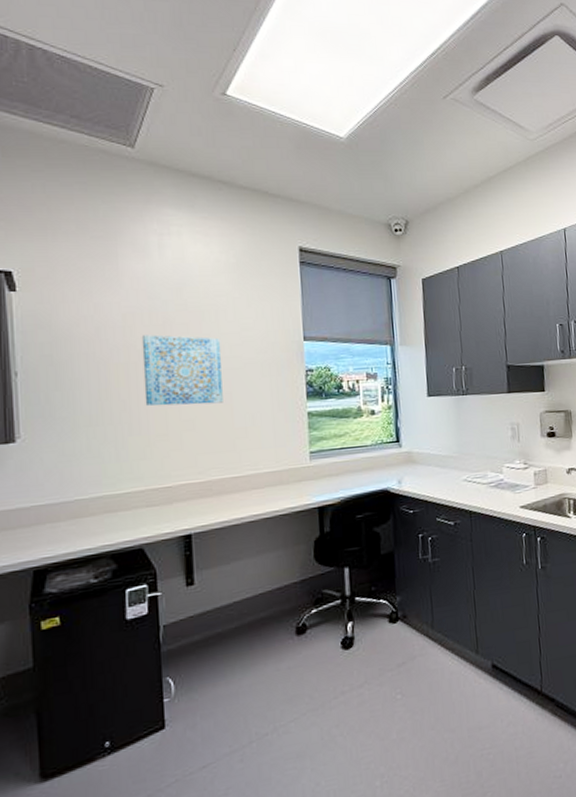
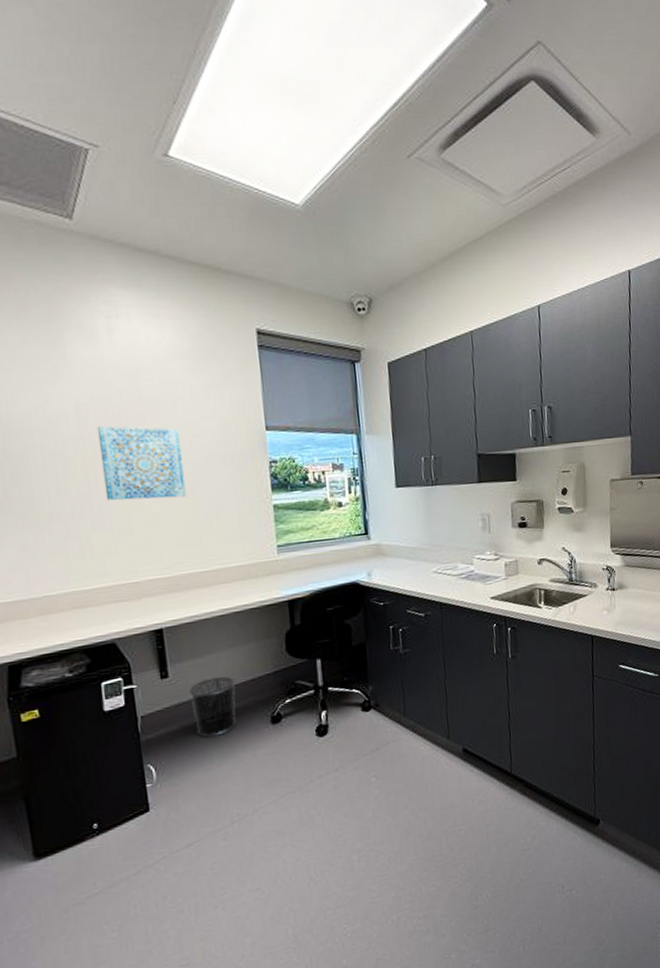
waste bin: none [214,584,262,649] -> present [189,676,236,738]

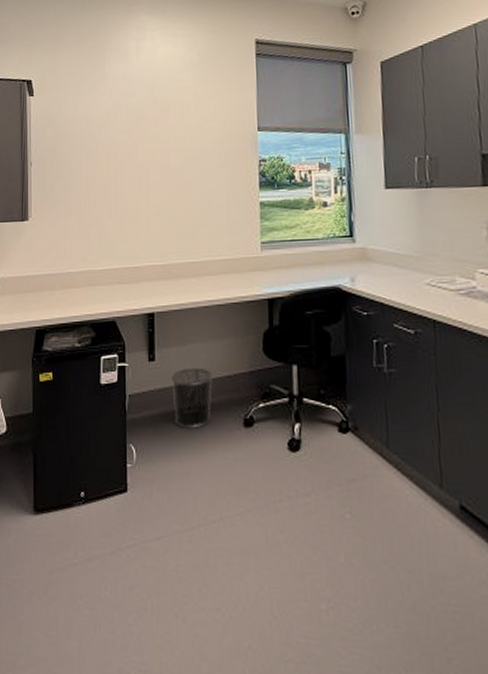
wall art: present [96,426,186,501] -> none [120,129,185,193]

